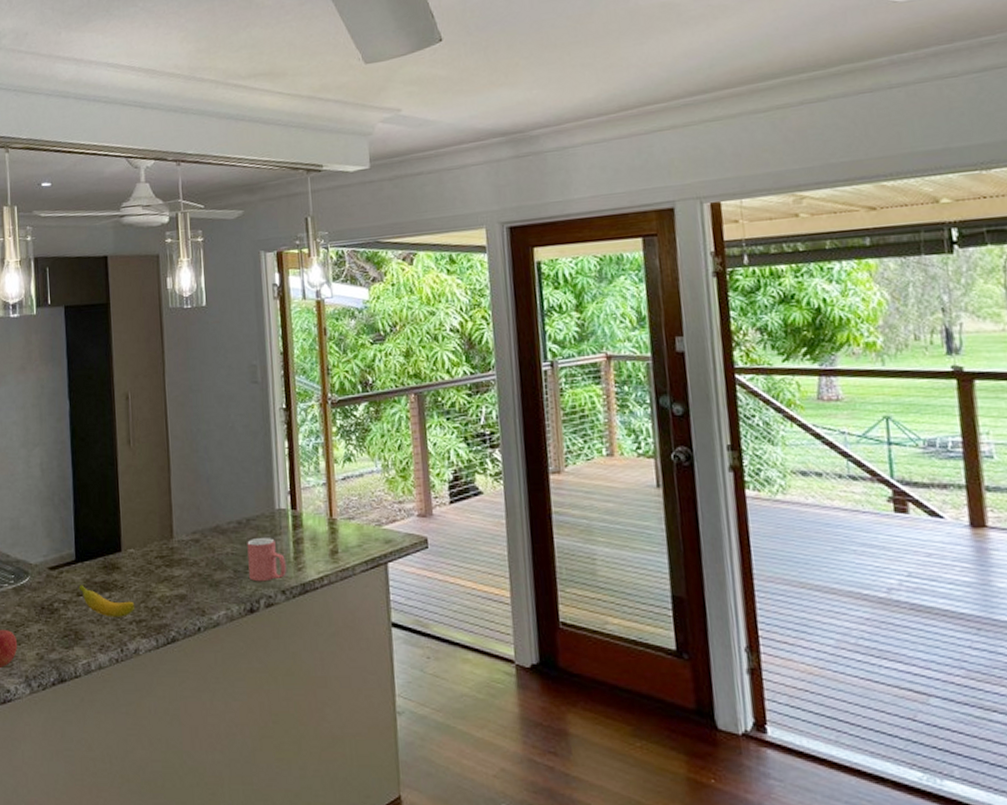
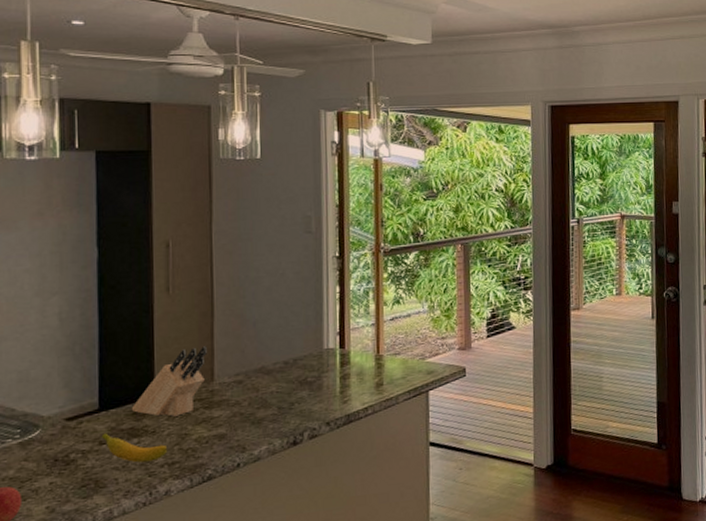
knife block: none [102,501,167,573] -> present [131,346,208,417]
mug: present [247,538,286,582] -> none [293,375,332,417]

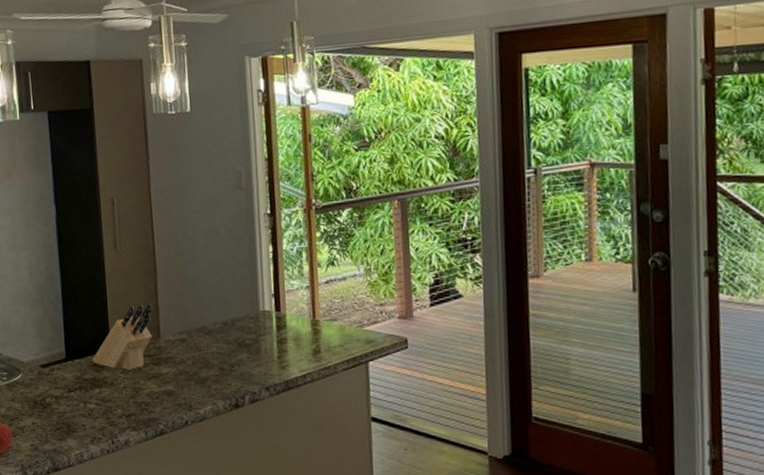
banana: present [101,433,168,463] -> none [69,381,125,412]

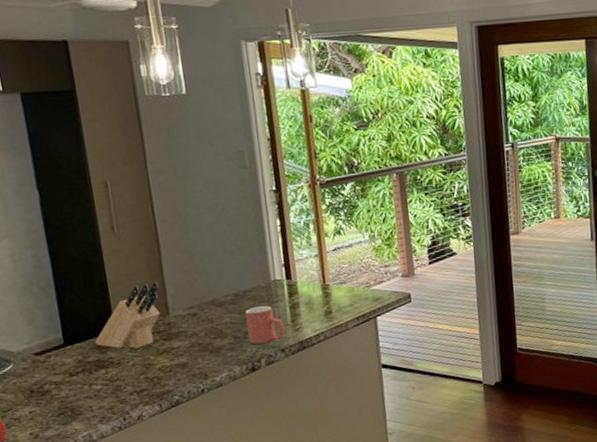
mug: none [232,338,270,379] -> present [245,305,285,345]

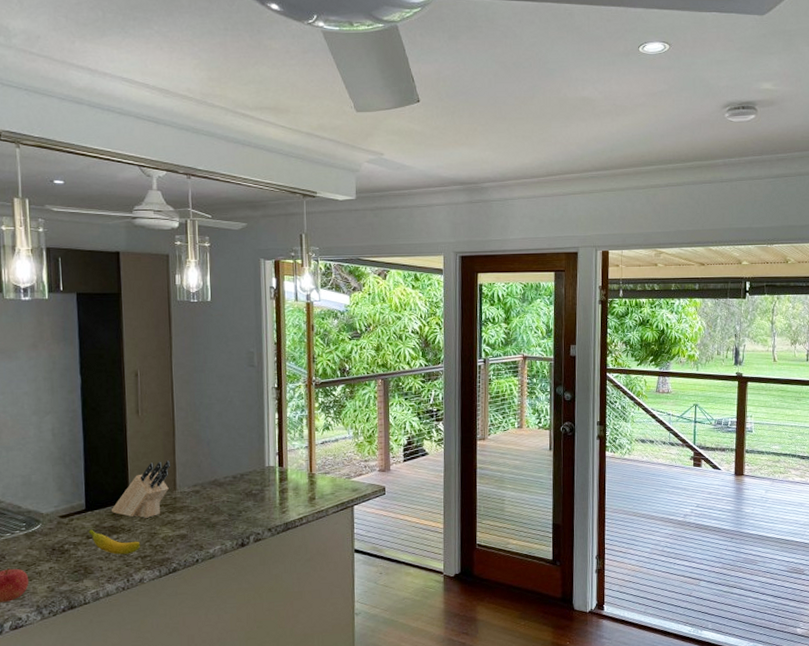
banana: none [70,365,135,392] -> present [88,529,141,555]
mug: present [245,305,285,345] -> none [240,489,273,523]

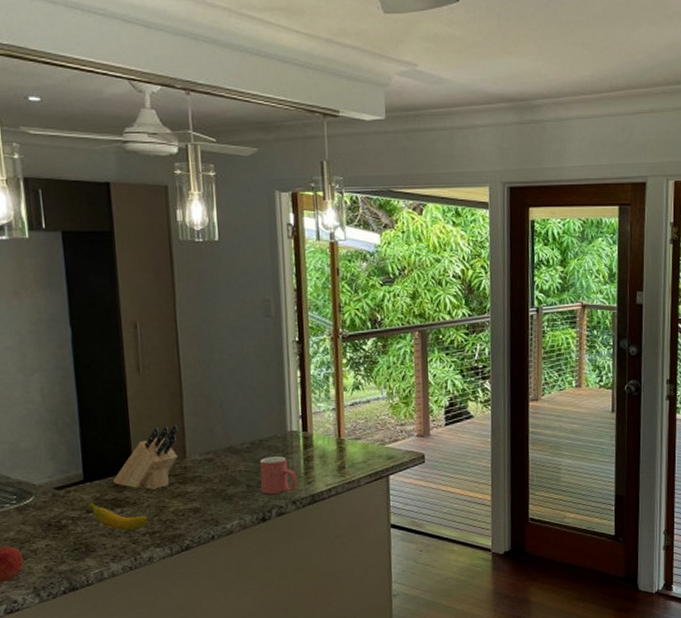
mug: none [240,489,273,523] -> present [260,456,297,495]

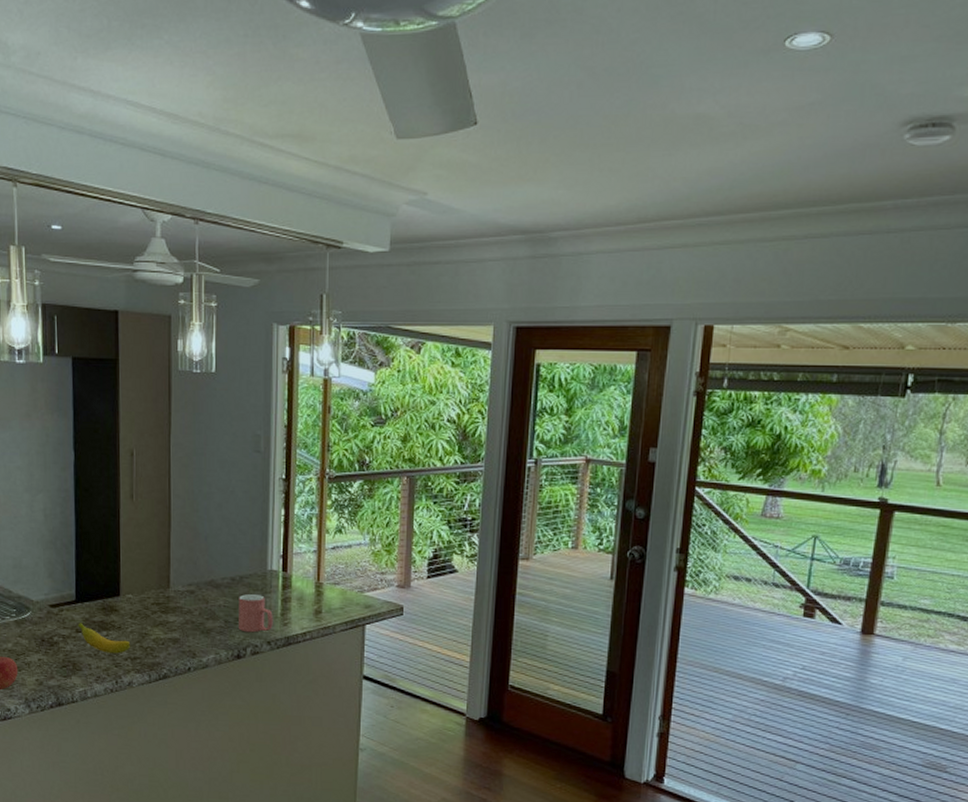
knife block: present [112,425,179,490] -> none [101,554,165,616]

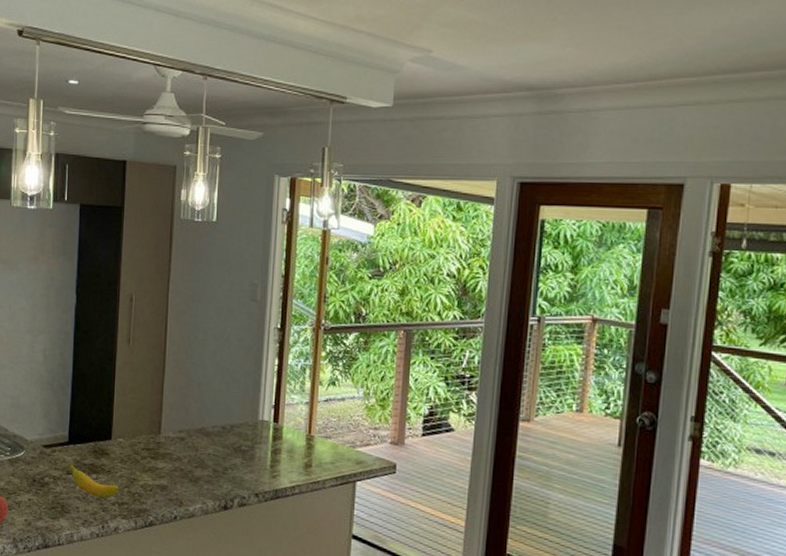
mug: present [239,594,273,633] -> none [227,444,262,484]

